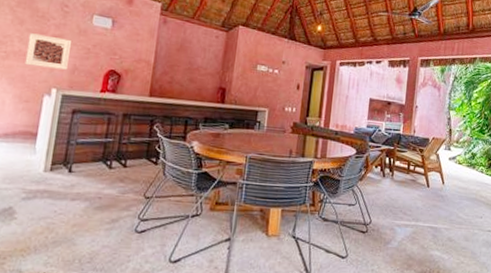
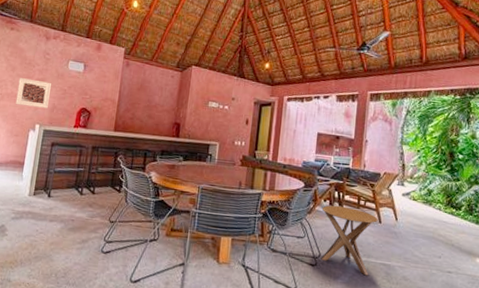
side table: none [371,171,426,240] -> present [321,205,378,276]

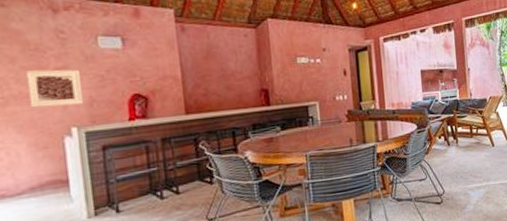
side table: present [321,205,378,276] -> none [438,138,491,199]

